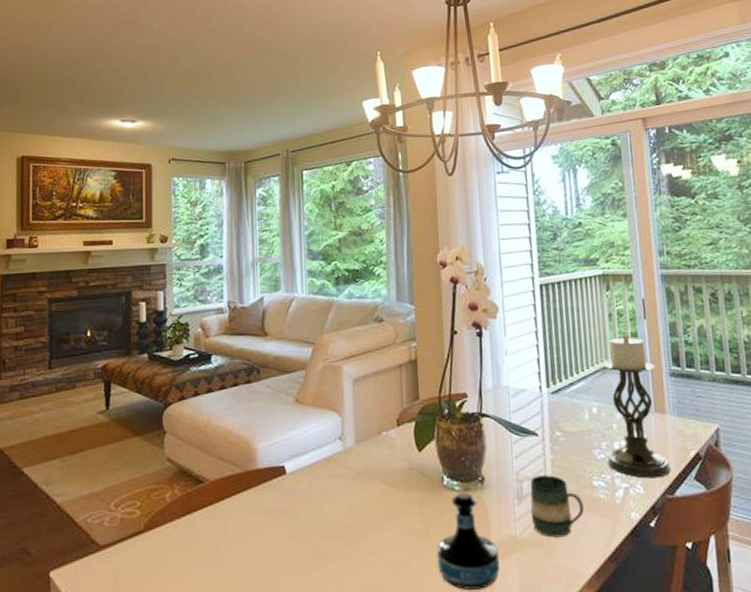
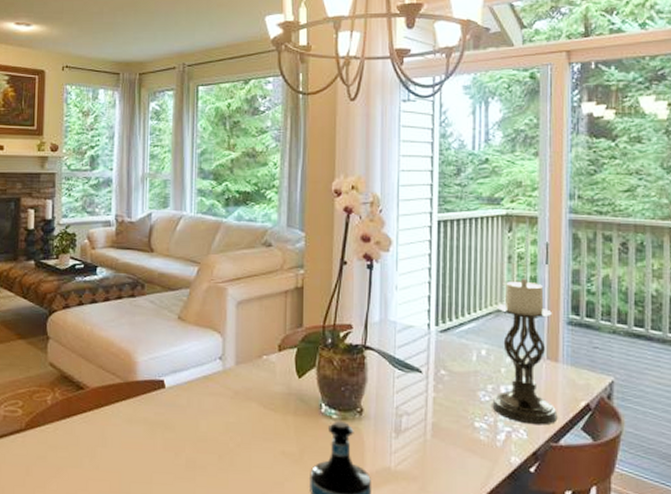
mug: present [530,475,584,538] -> none [407,411,463,474]

